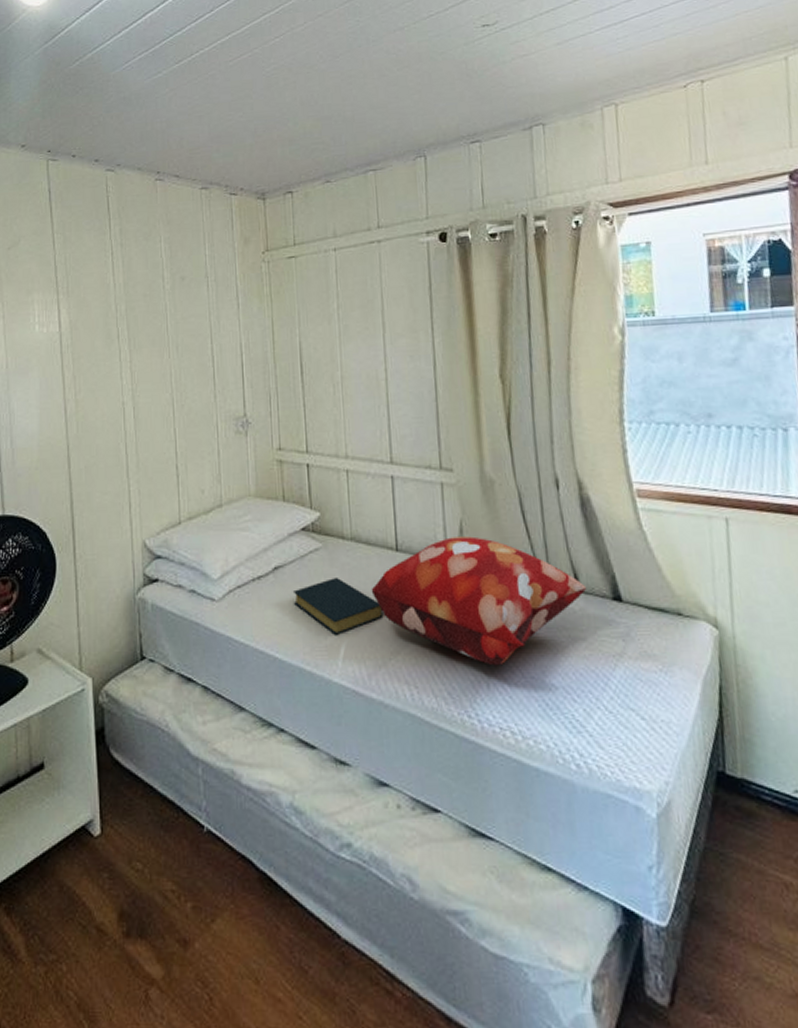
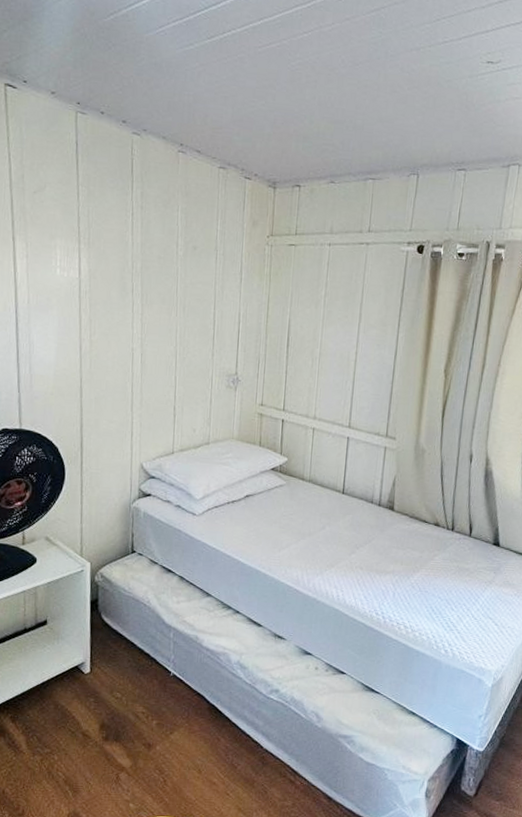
hardback book: present [292,576,384,635] -> none [257,507,326,549]
decorative pillow: present [371,536,587,666] -> none [319,488,477,582]

